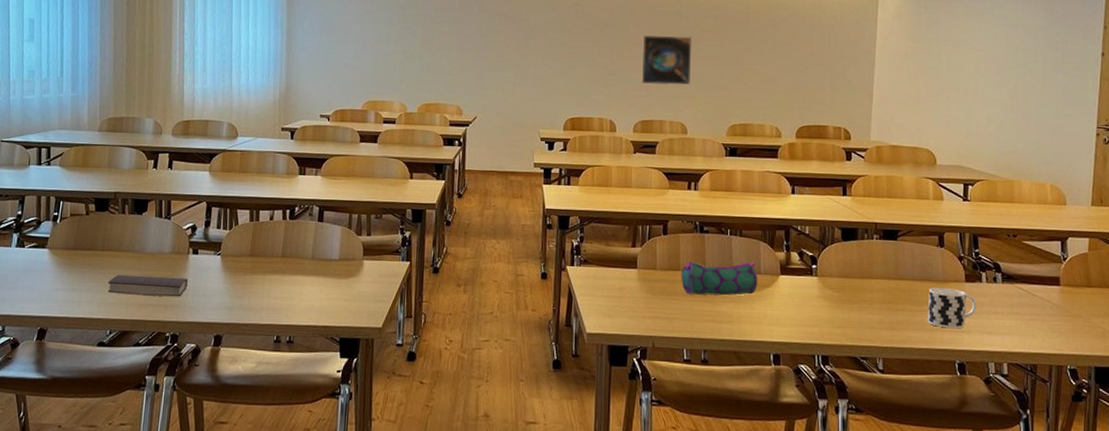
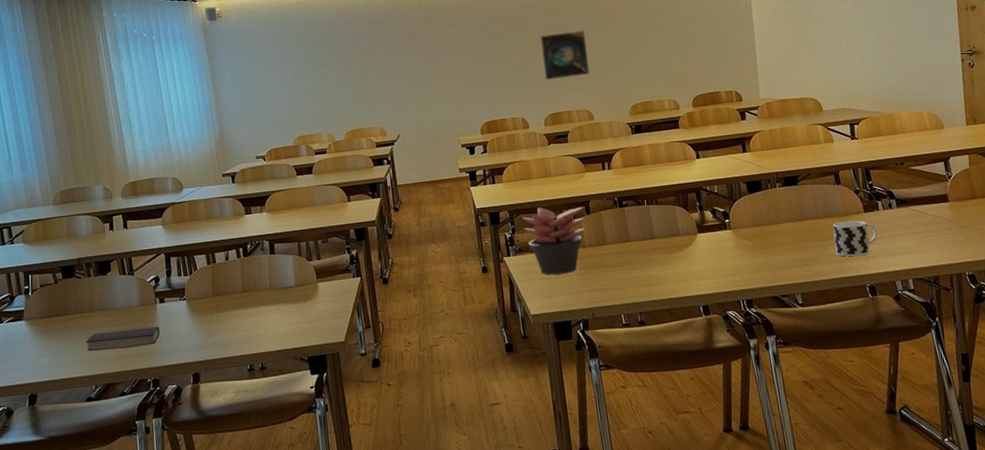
succulent plant: none [592,218,661,295] -> present [522,207,586,275]
pencil case: present [680,261,758,296] -> none [608,225,679,265]

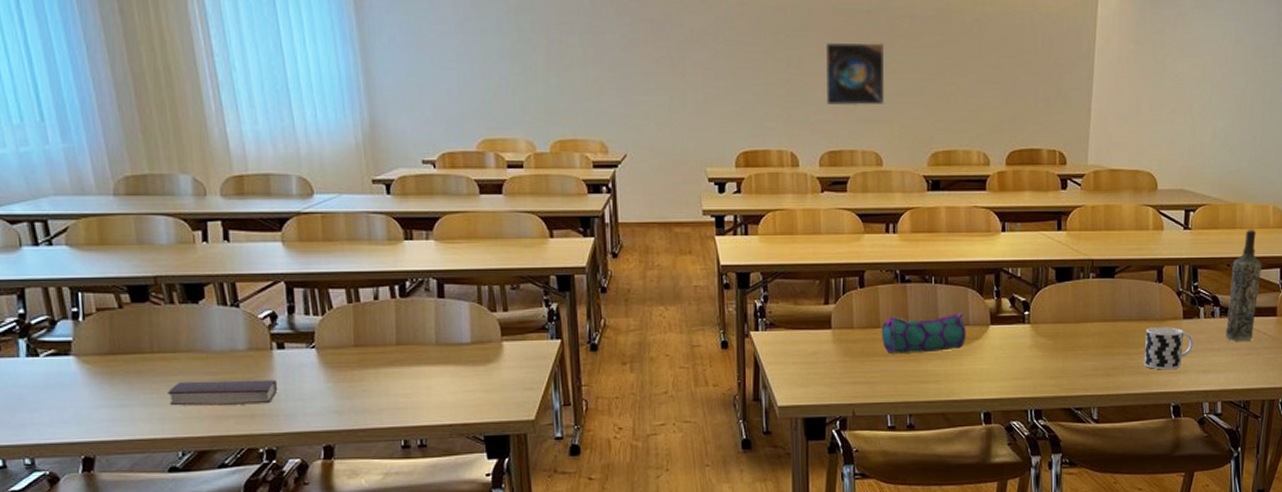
succulent plant: present [522,207,586,275] -> none [778,272,857,359]
pencil case: none [608,225,679,265] -> present [881,312,966,354]
bottle: none [900,132,931,227] -> present [1226,229,1262,342]

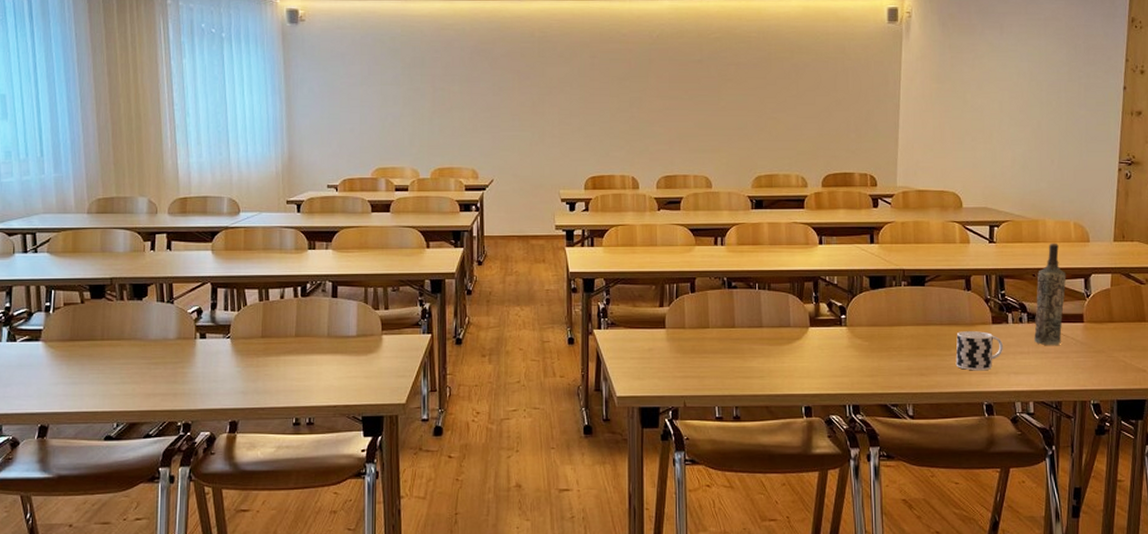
book: present [168,380,277,406] -> none [111,364,197,385]
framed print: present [825,42,885,107] -> none [662,86,714,139]
pencil case: present [881,312,966,354] -> none [710,315,788,351]

